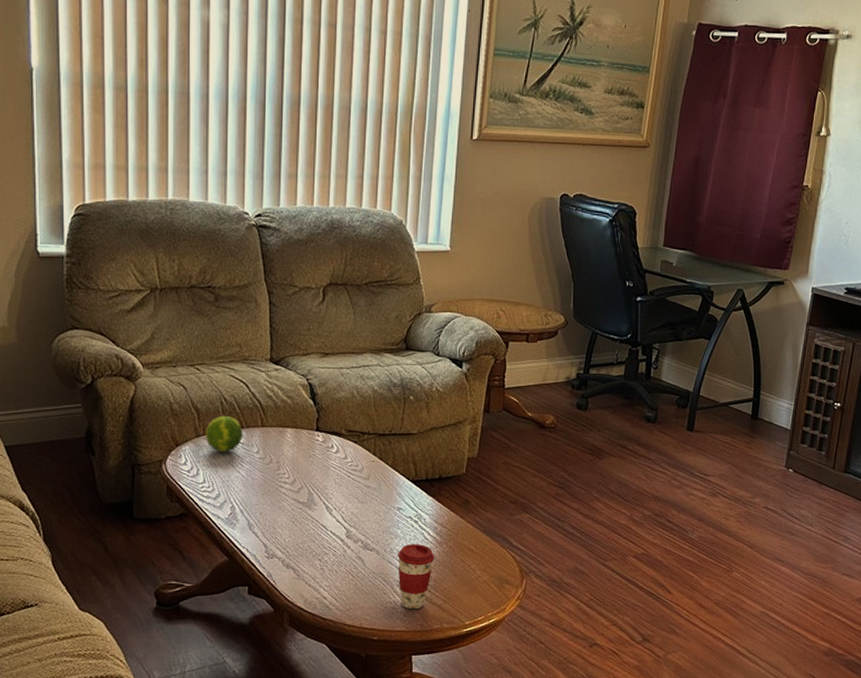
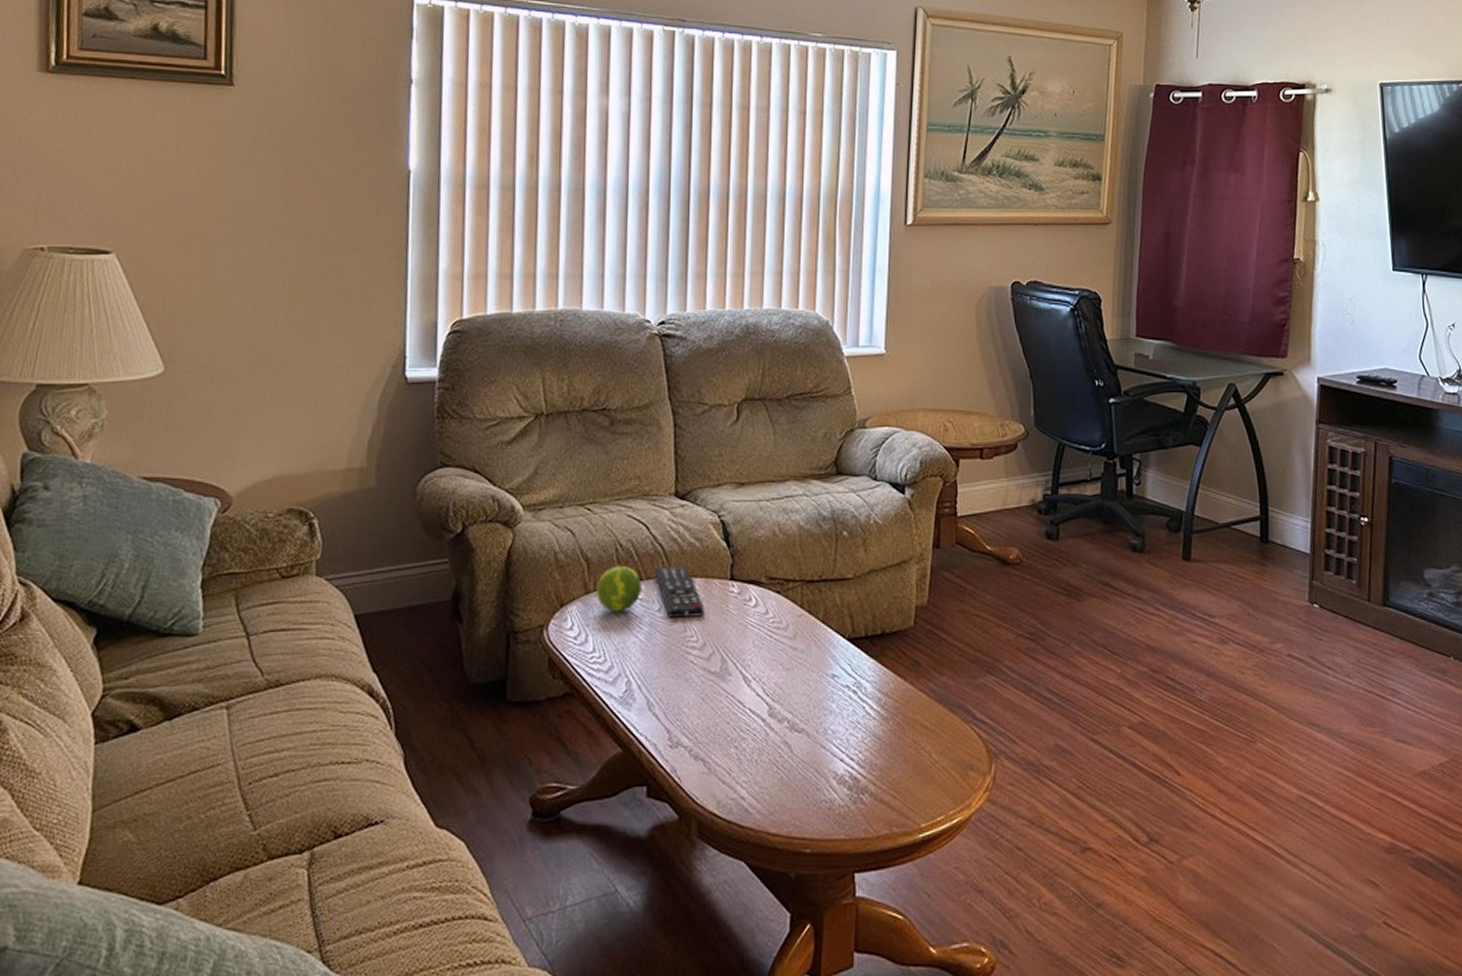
remote control: none [253,418,295,459] -> present [655,566,704,618]
coffee cup: present [398,544,435,610] -> none [833,721,880,810]

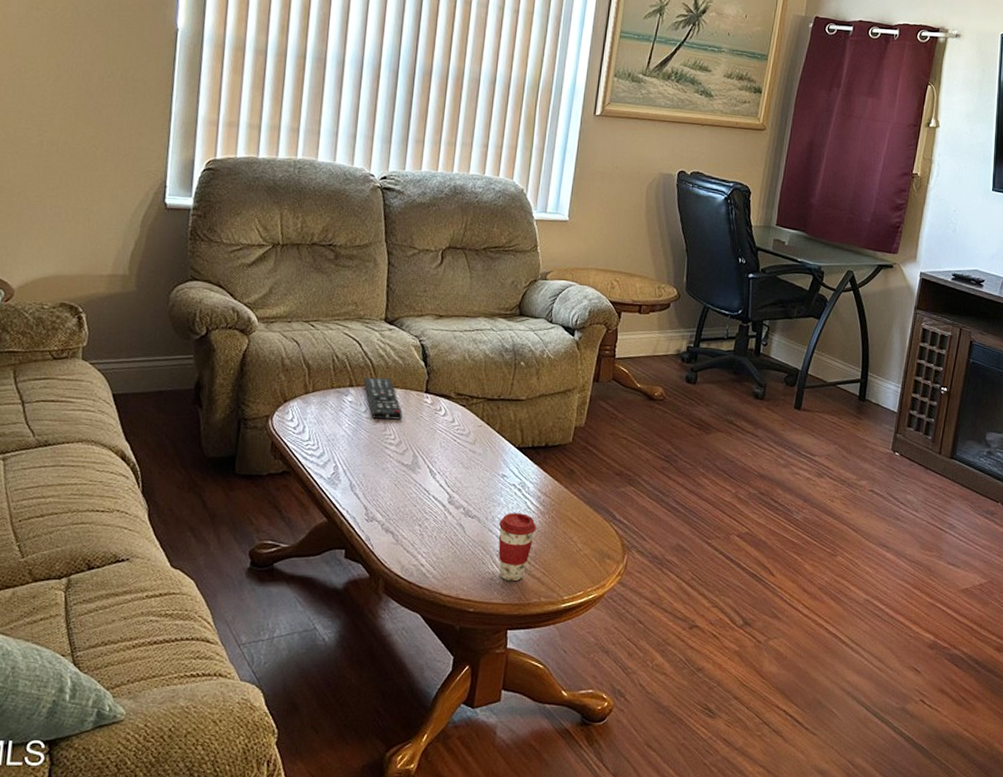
fruit: present [595,565,642,612] -> none [314,373,352,410]
coffee cup: none [833,721,880,810] -> present [498,513,537,582]

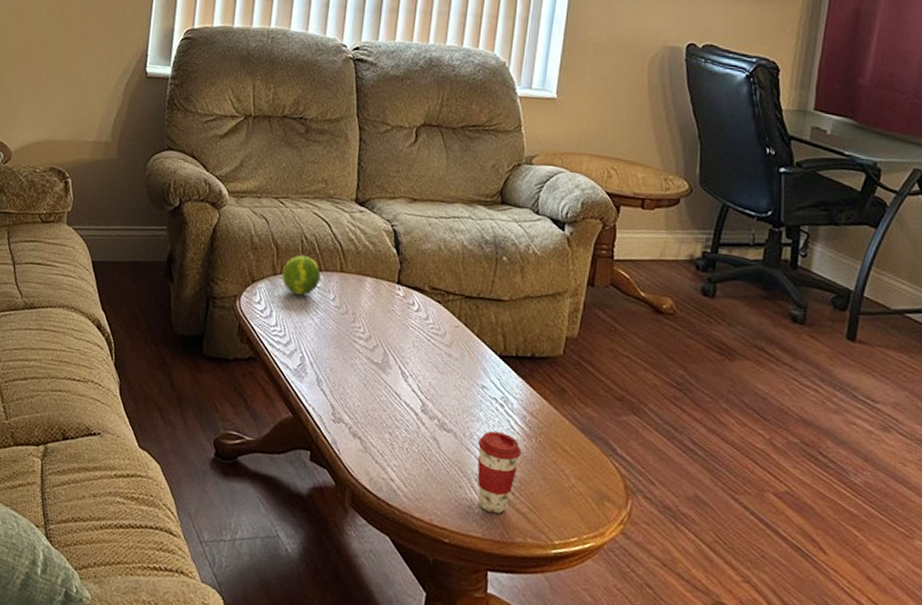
fruit: none [314,373,352,410] -> present [282,254,321,296]
remote control: present [363,377,403,420] -> none [332,262,373,312]

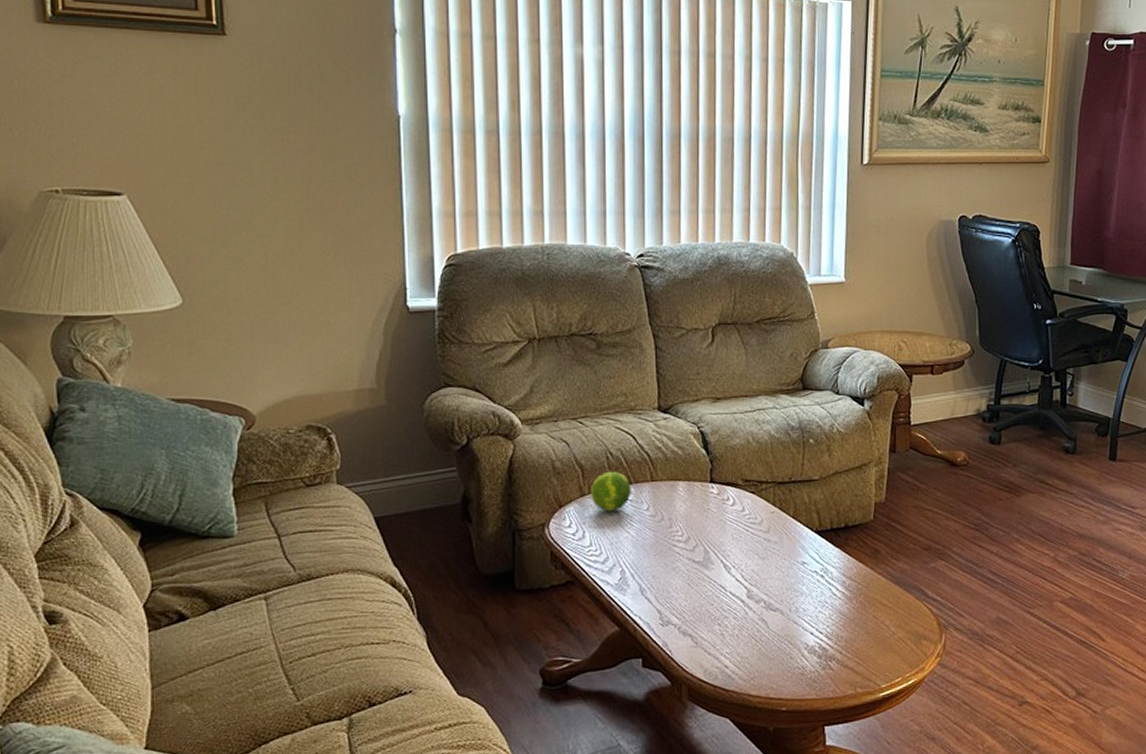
coffee cup: present [477,431,522,514] -> none [804,601,845,675]

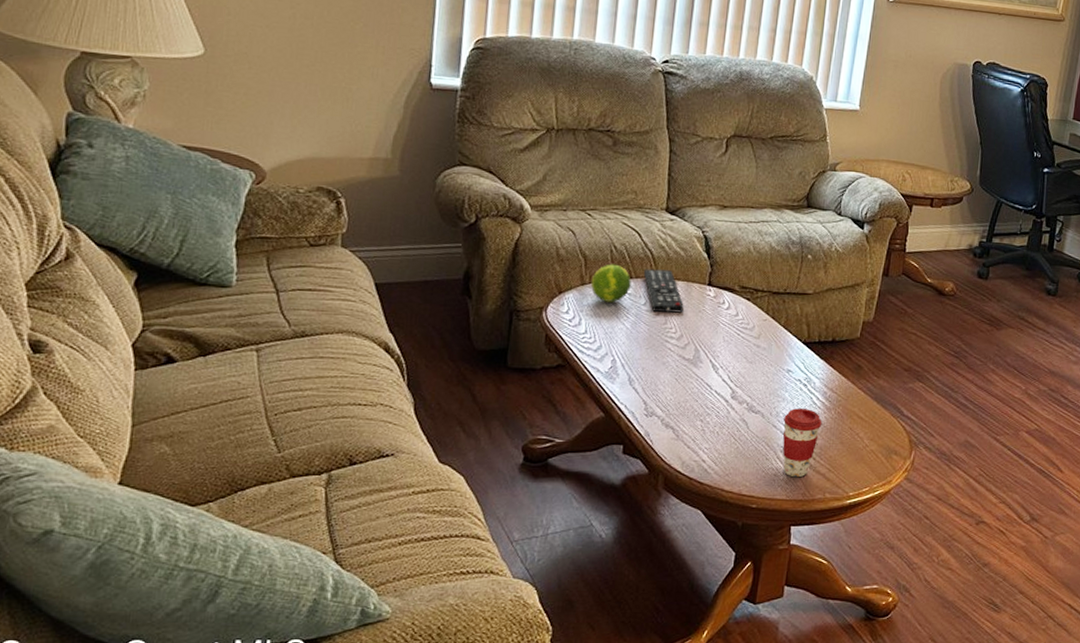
remote control: none [642,471,688,516] -> present [643,269,684,313]
coffee cup: none [804,601,845,675] -> present [782,408,823,478]

